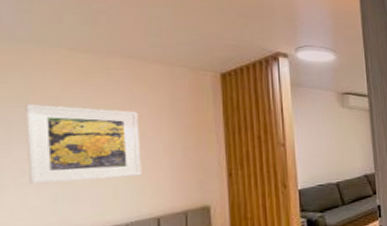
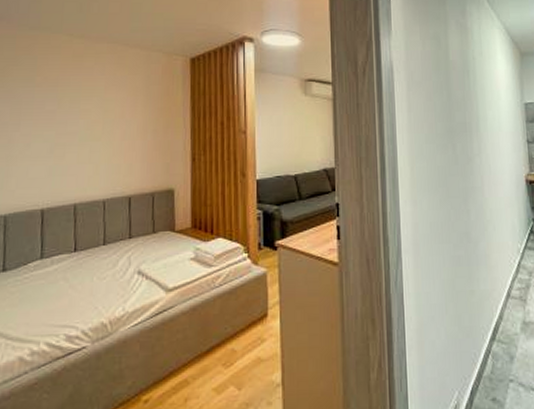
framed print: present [25,104,142,185] -> none [31,85,119,157]

